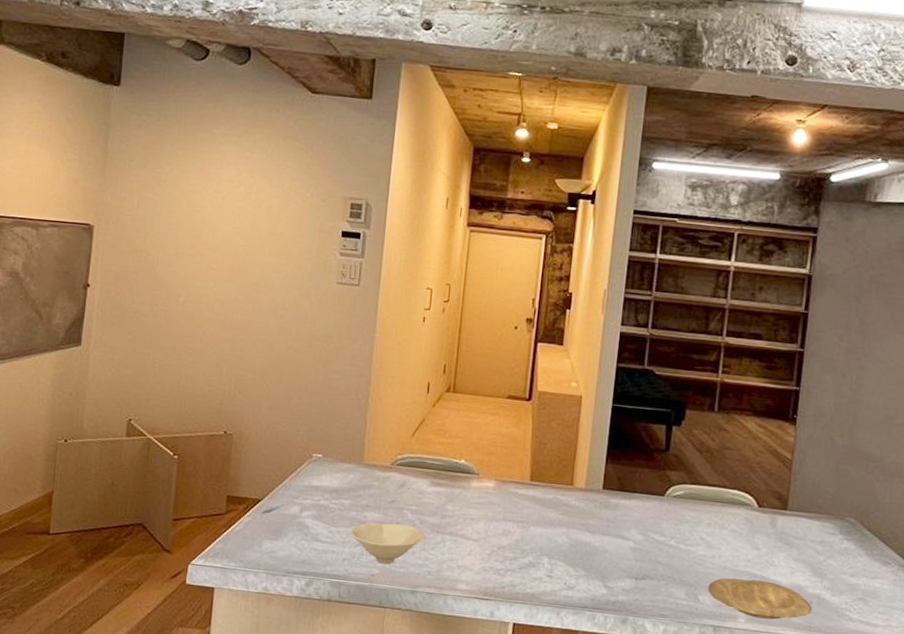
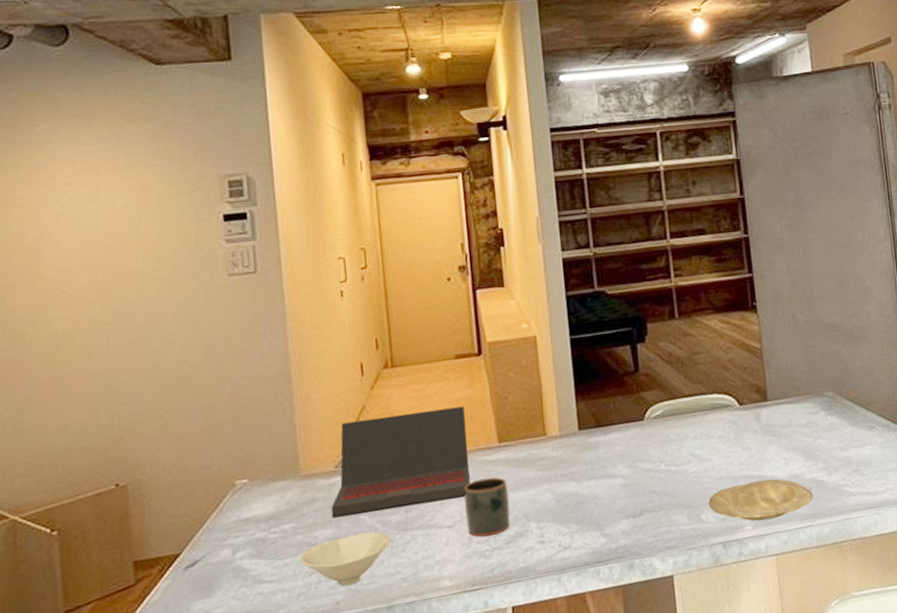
laptop: none [381,429,507,520] -> present [331,406,470,518]
mug: none [489,507,531,559] -> present [464,477,510,537]

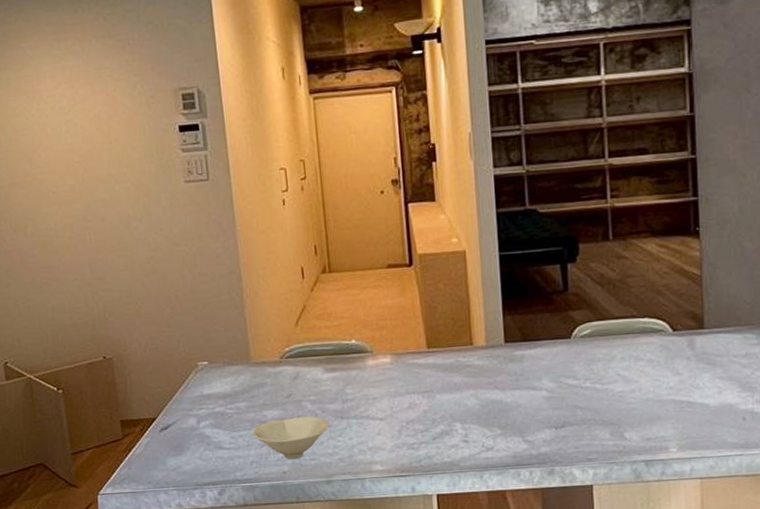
laptop: present [331,406,470,518] -> none [277,312,400,402]
mug: present [464,477,510,537] -> none [394,379,437,431]
plate: present [708,479,814,521] -> none [633,405,748,445]

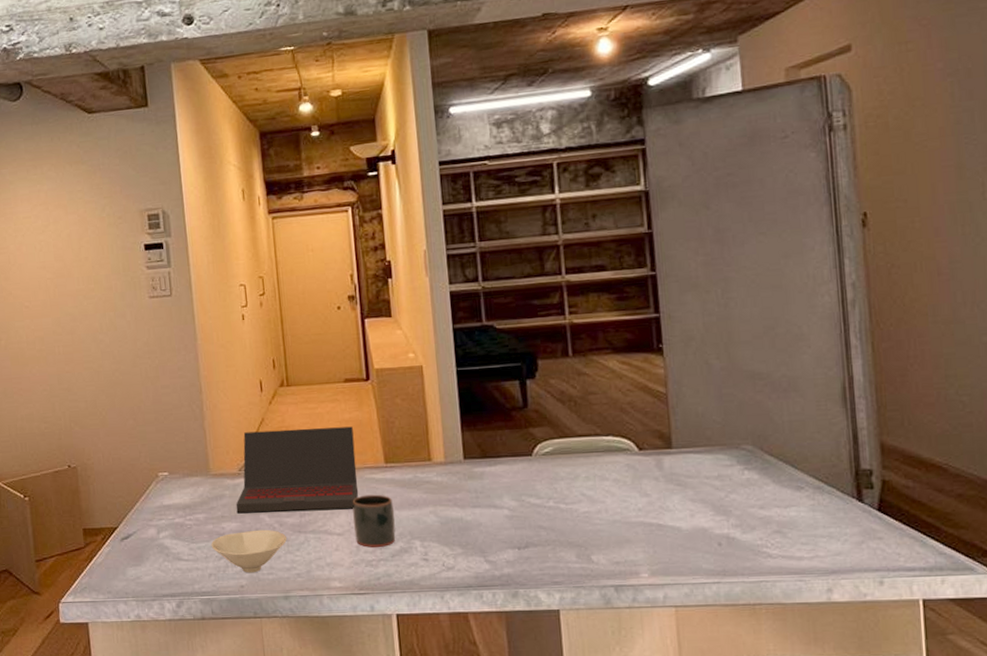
laptop: none [277,312,400,402] -> present [236,426,358,514]
mug: none [394,379,437,431] -> present [352,494,396,548]

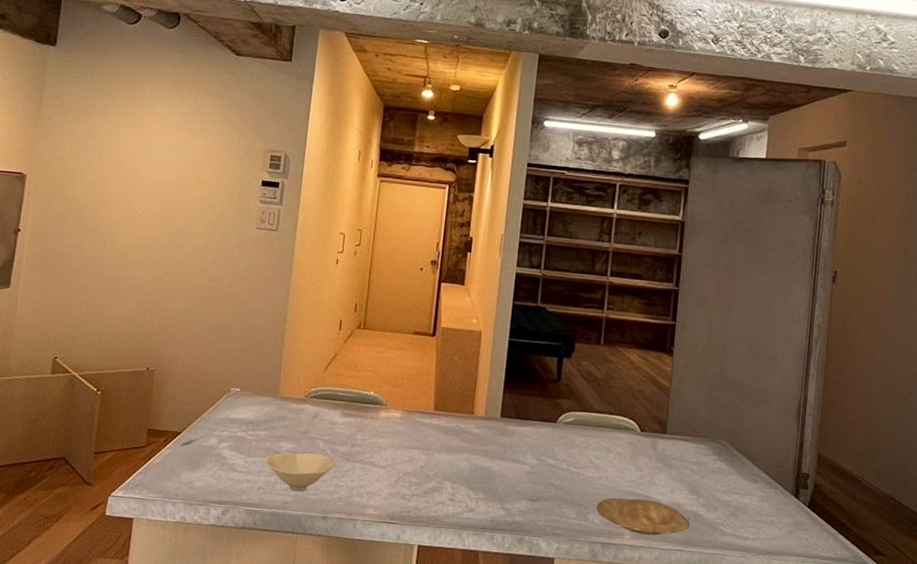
laptop: present [236,426,358,514] -> none [295,364,413,447]
mug: present [352,494,396,548] -> none [396,435,434,484]
plate: none [600,528,724,570] -> present [596,497,691,536]

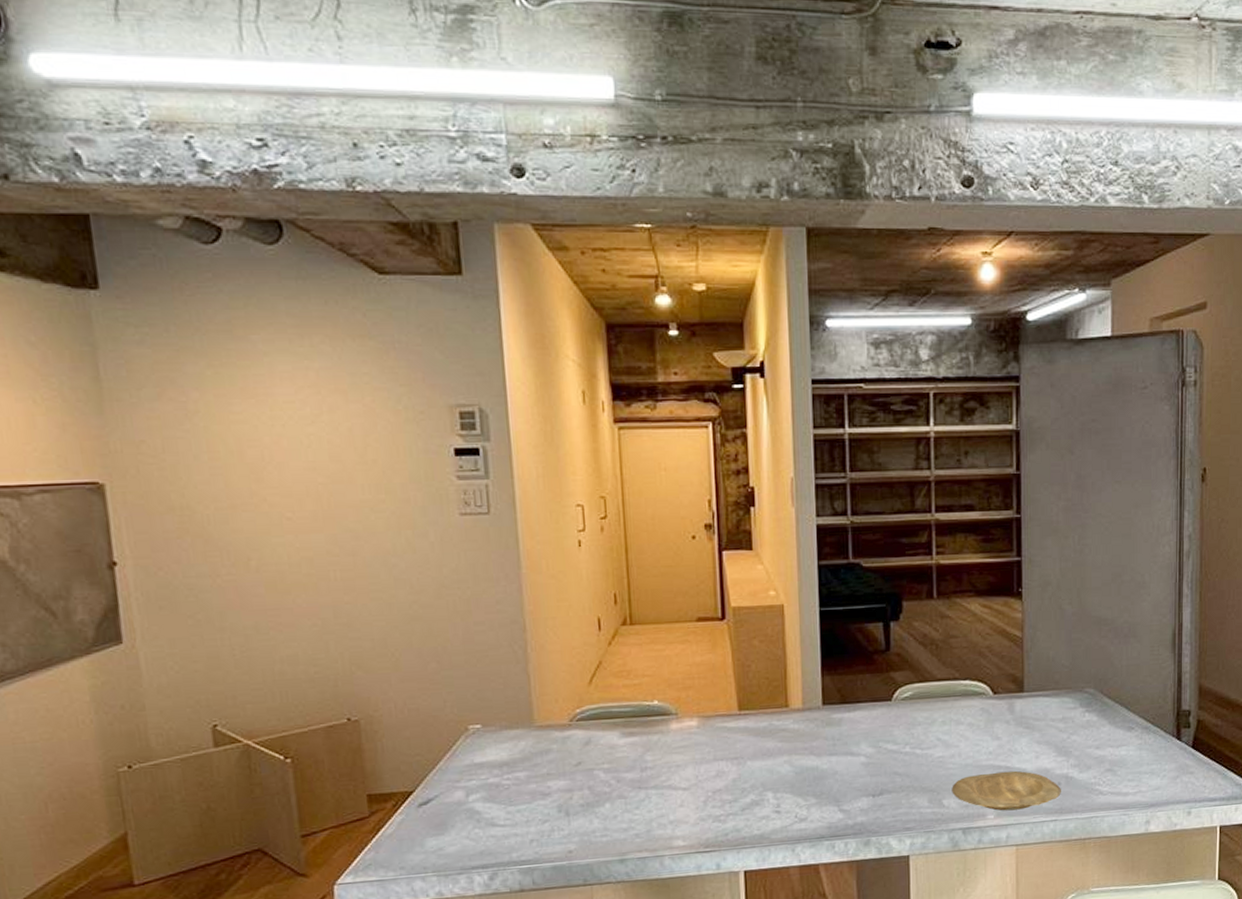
bowl: present [265,452,336,492] -> none [533,786,626,837]

